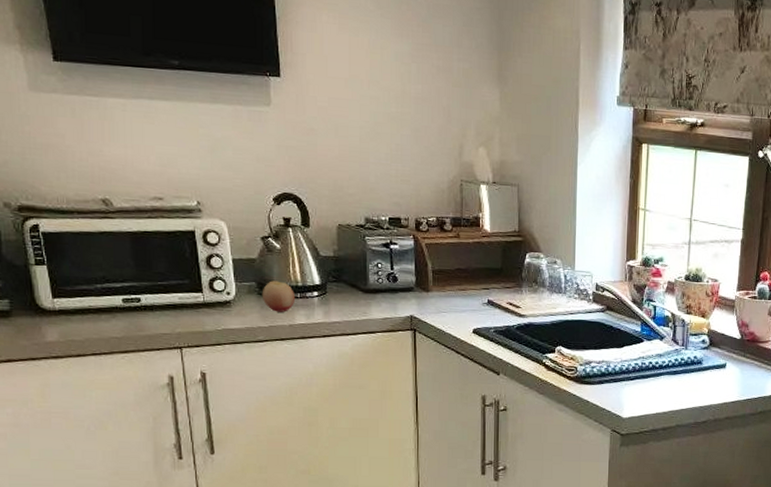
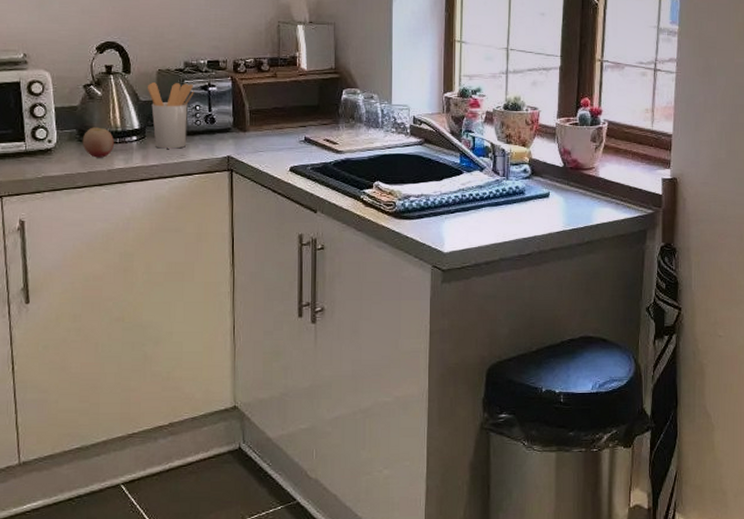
utensil holder: none [327,237,376,306] -> present [147,83,194,149]

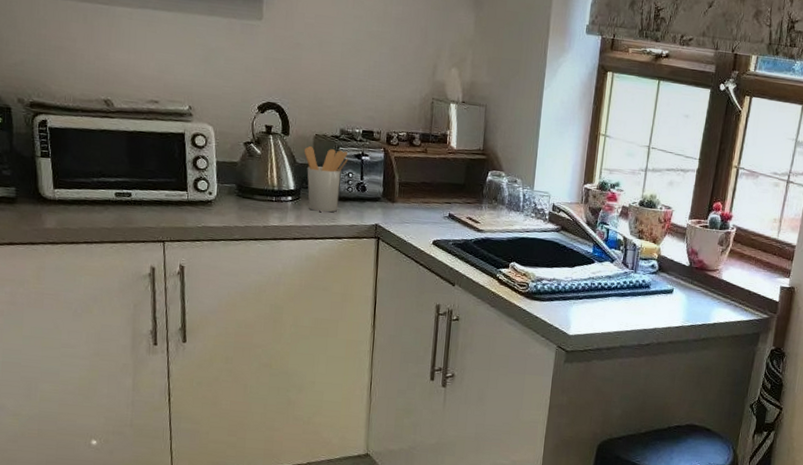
fruit: present [82,127,115,158] -> none [240,183,271,214]

